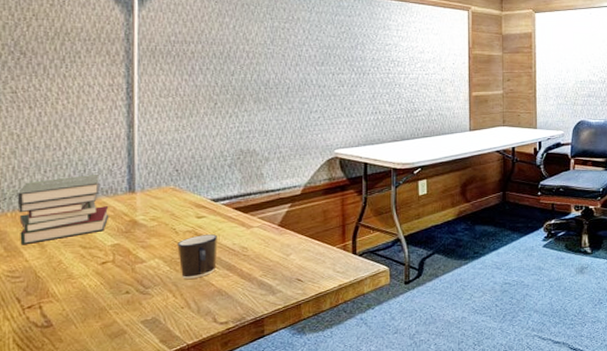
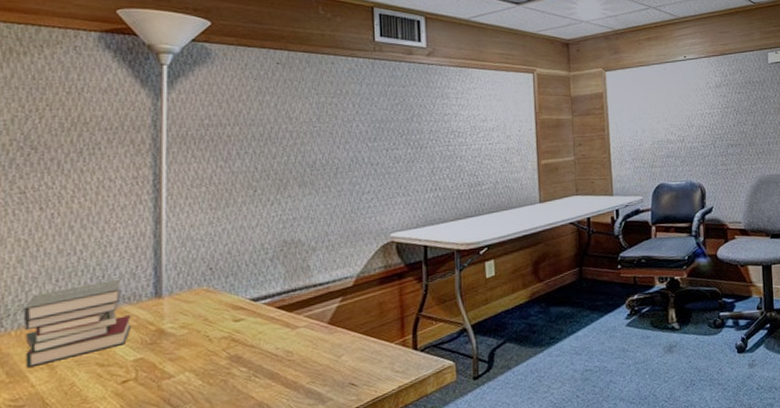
mug: present [177,234,218,280] -> none [211,339,258,394]

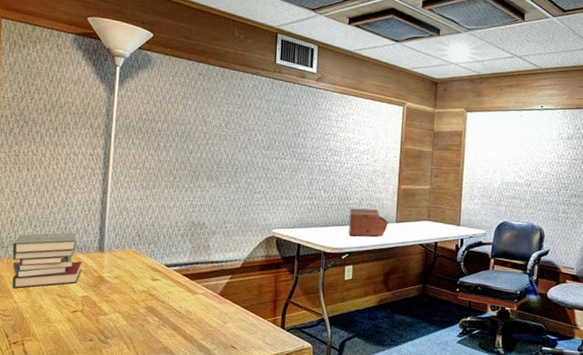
sewing box: none [484,192,532,226] -> present [349,208,389,237]

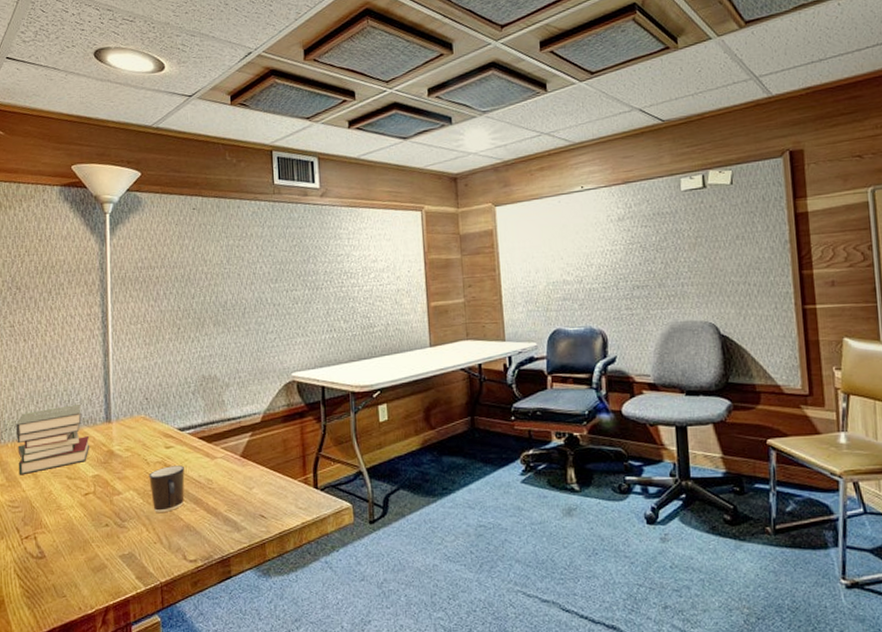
mug: none [134,296,167,335] -> present [149,465,185,513]
sewing box: present [349,208,389,237] -> none [376,334,422,369]

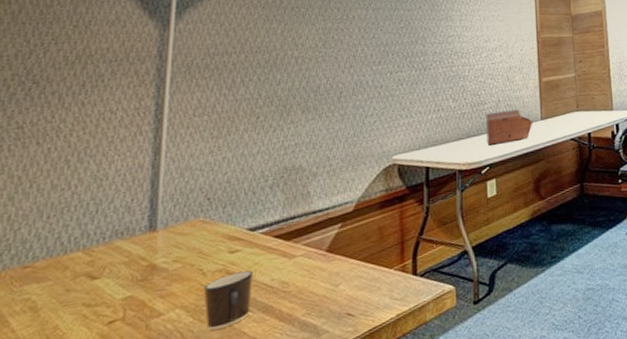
books: present [16,403,90,476] -> none [7,213,123,312]
sewing box: none [376,334,422,369] -> present [486,109,533,145]

